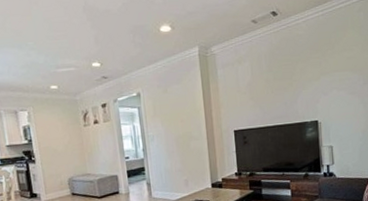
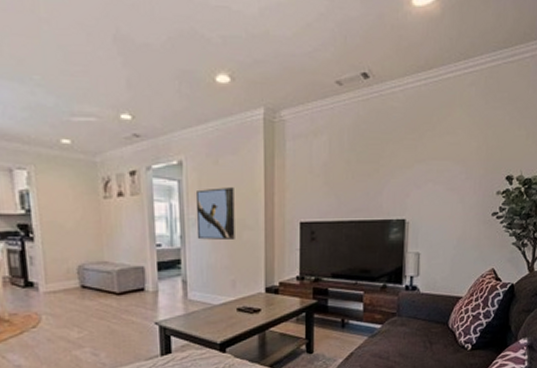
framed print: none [151,109,185,151] -> present [195,187,235,241]

